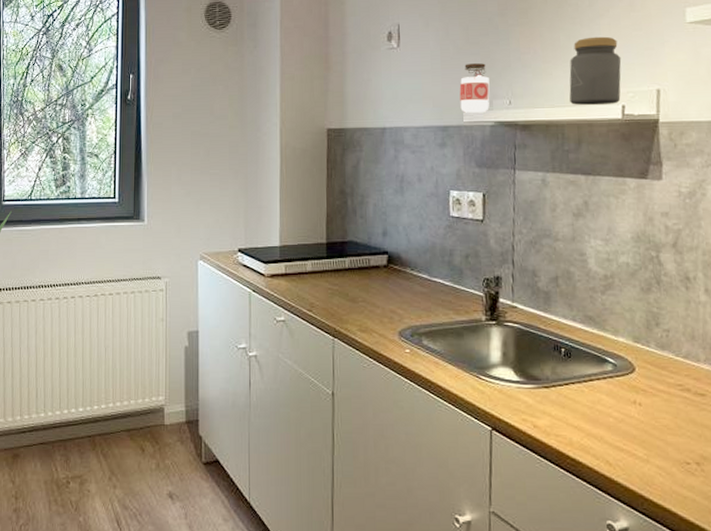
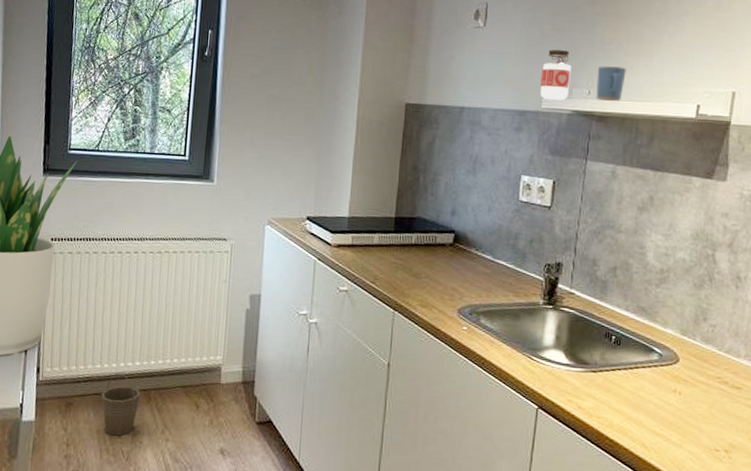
bucket: none [47,420,85,486] -> present [102,373,140,436]
mug: none [516,74,546,109] -> present [596,66,626,101]
jar: present [569,36,622,106] -> none [648,33,702,103]

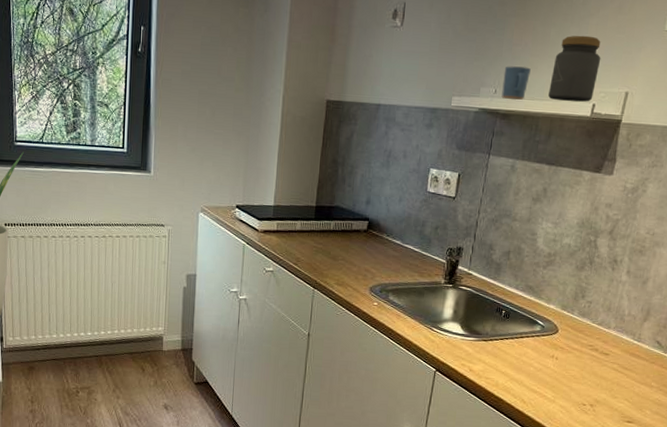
bucket: present [102,373,140,436] -> none [59,341,93,394]
jar: present [540,50,571,100] -> none [450,49,481,99]
jar: none [648,33,702,103] -> present [548,35,601,103]

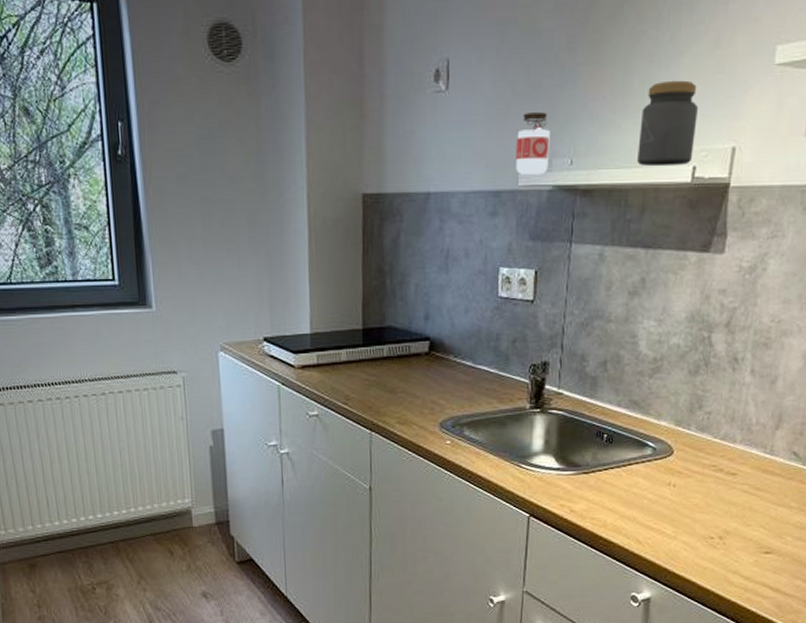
jar: none [450,49,481,99] -> present [516,112,550,175]
mug: present [501,66,531,100] -> none [579,127,613,170]

